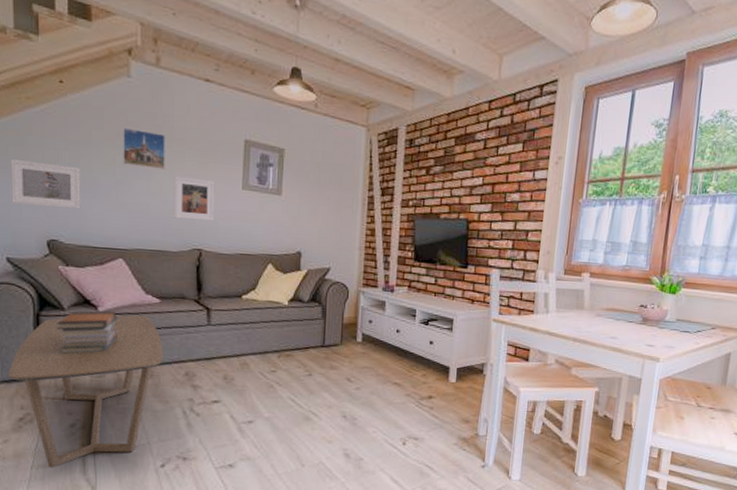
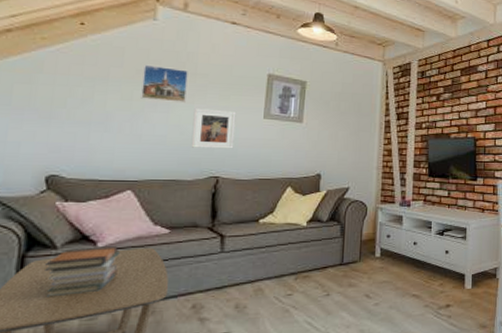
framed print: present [10,159,81,209] -> none [9,97,94,143]

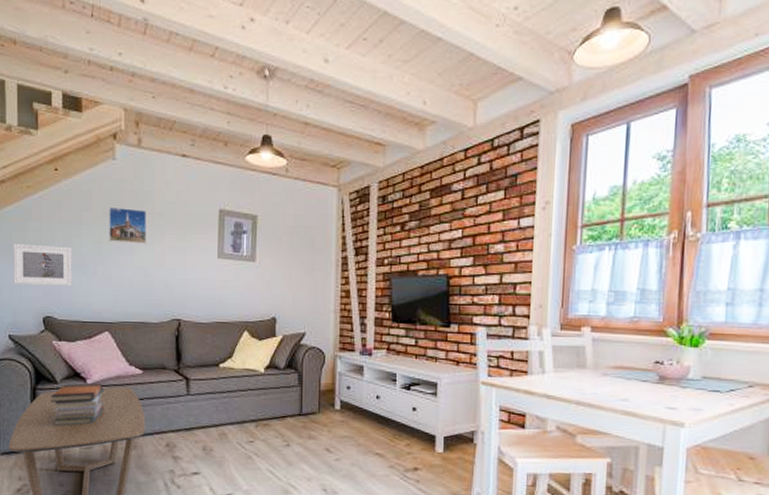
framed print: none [9,97,94,143] -> present [13,244,72,287]
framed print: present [191,108,237,149] -> none [154,249,192,291]

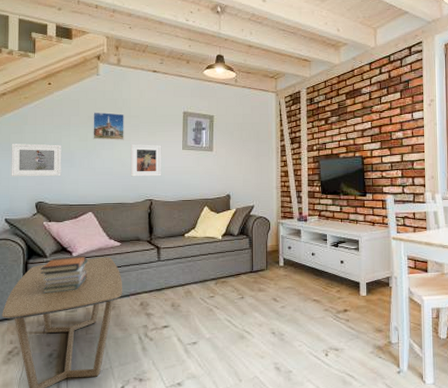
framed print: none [154,249,192,291] -> present [130,144,162,177]

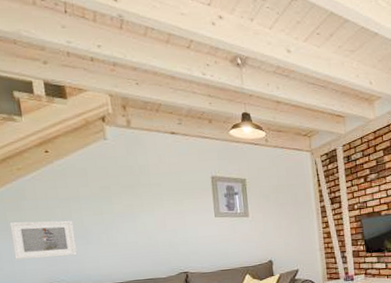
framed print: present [93,112,124,140] -> none [106,181,147,213]
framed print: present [130,144,162,177] -> none [155,214,195,250]

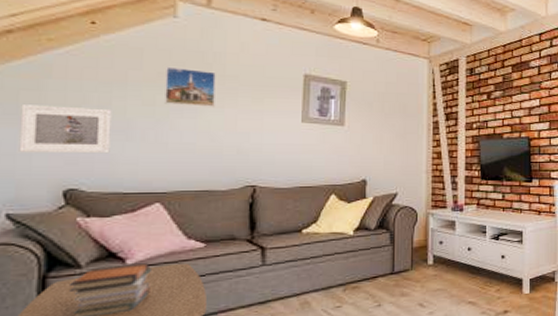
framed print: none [106,181,147,213] -> present [165,66,216,107]

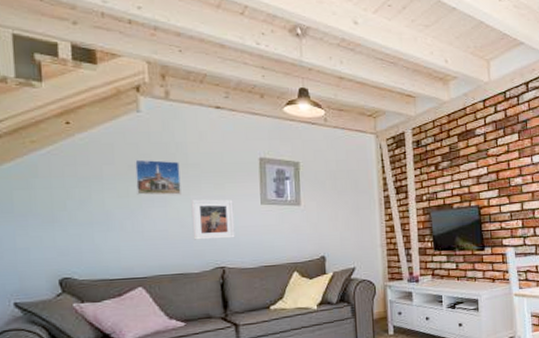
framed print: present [19,105,112,154] -> none [15,202,95,246]
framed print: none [223,113,272,156] -> present [191,199,235,240]

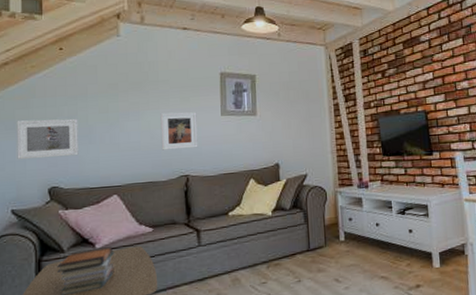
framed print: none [15,202,95,246] -> present [17,118,79,159]
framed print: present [135,159,181,196] -> none [114,78,152,111]

